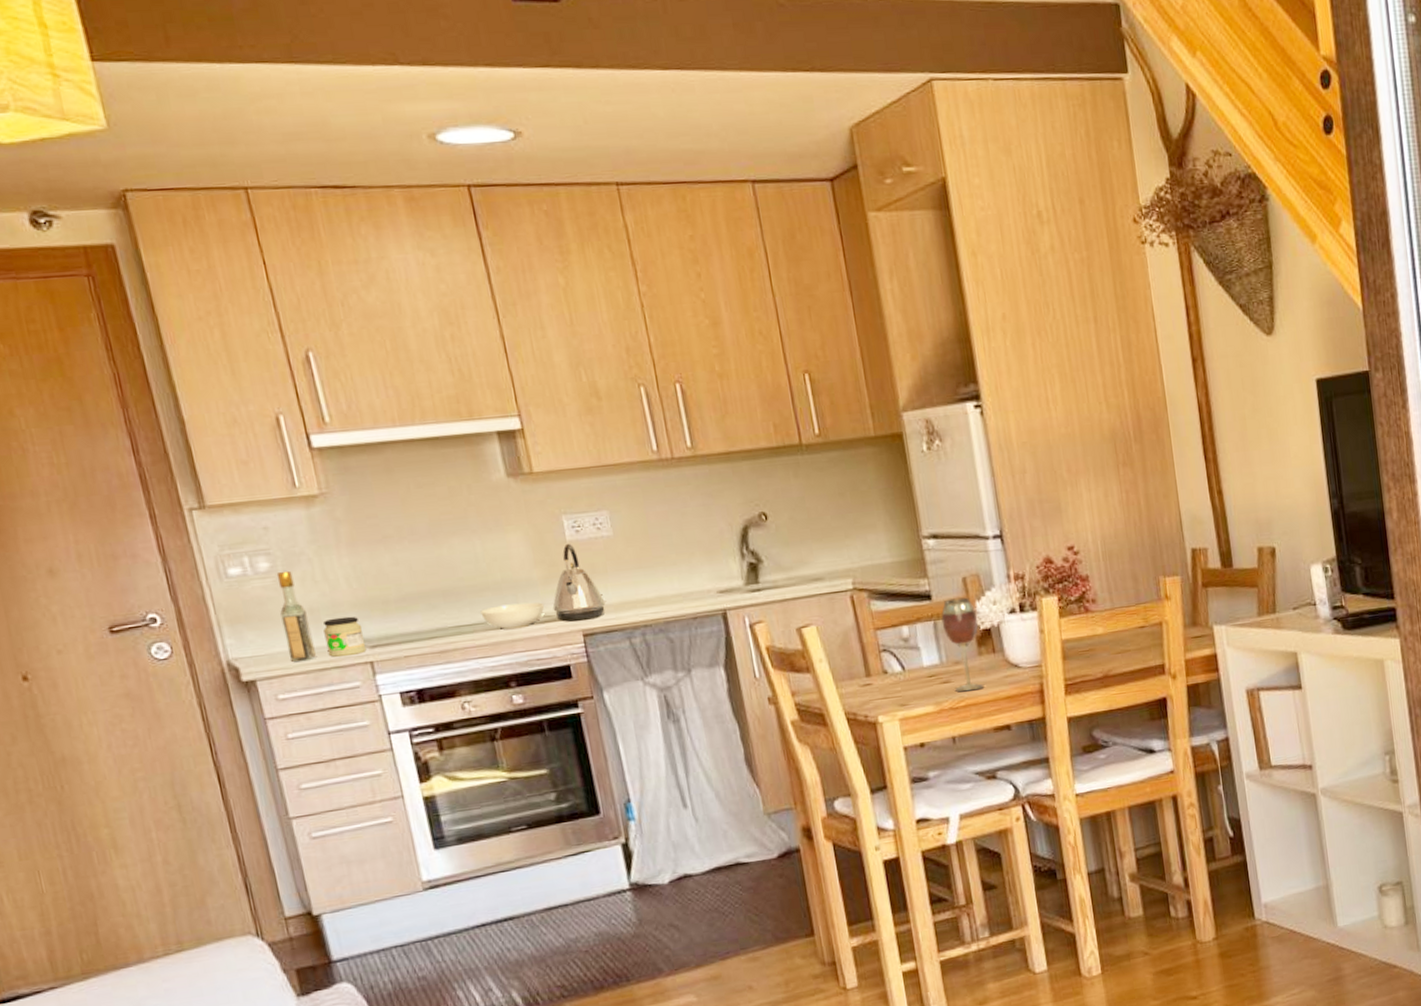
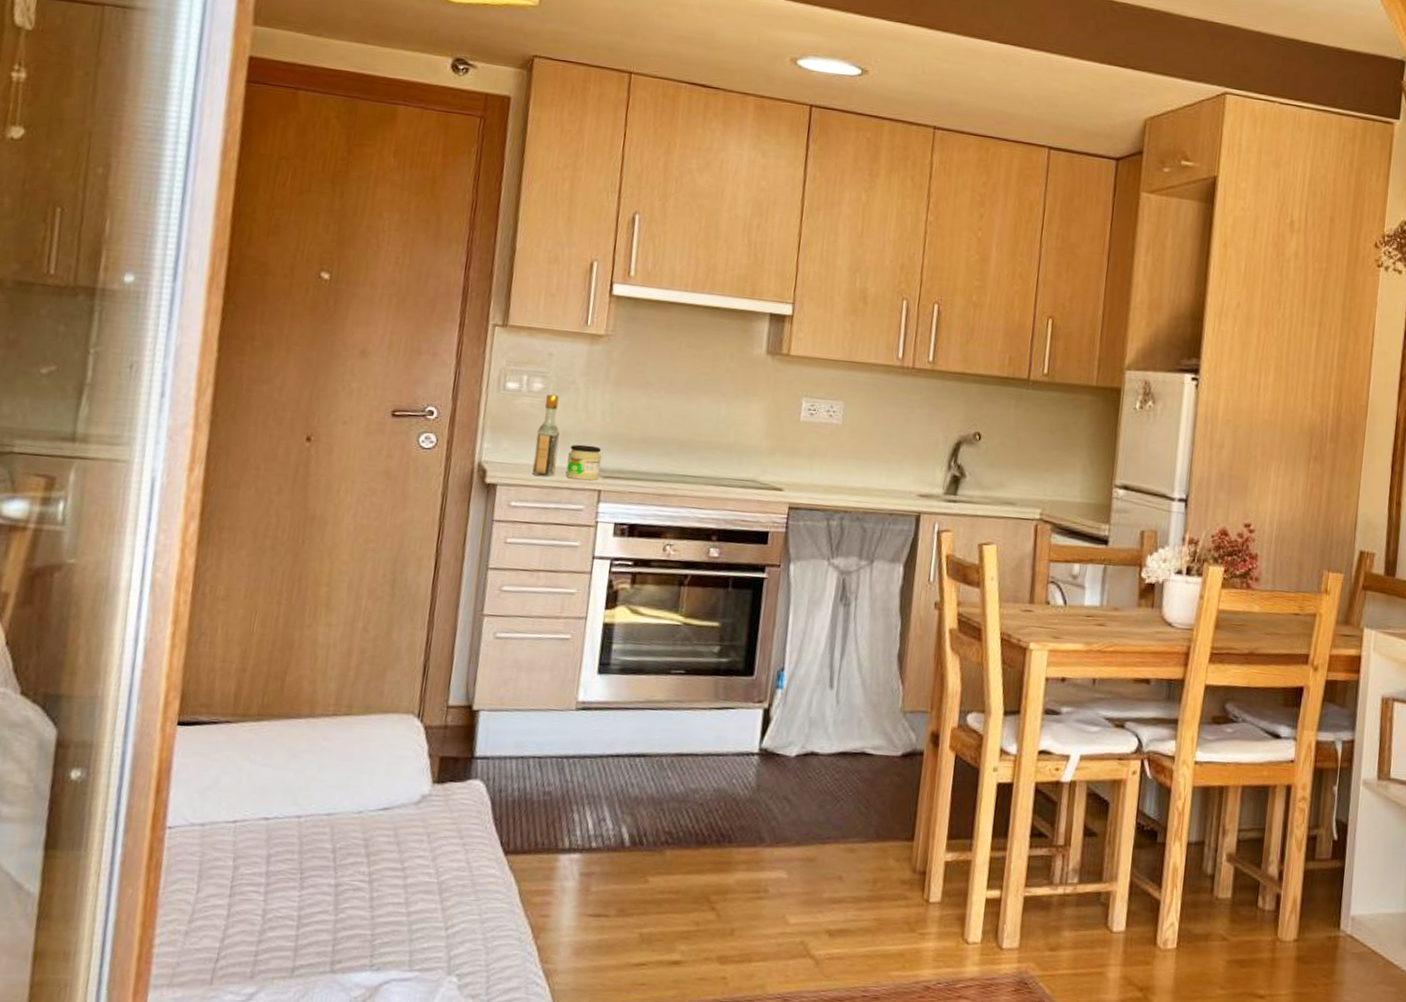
bowl: present [480,602,545,630] -> none [706,465,764,490]
kettle: present [552,544,606,623] -> none [769,424,817,496]
wineglass: present [941,597,985,692] -> none [1106,547,1146,639]

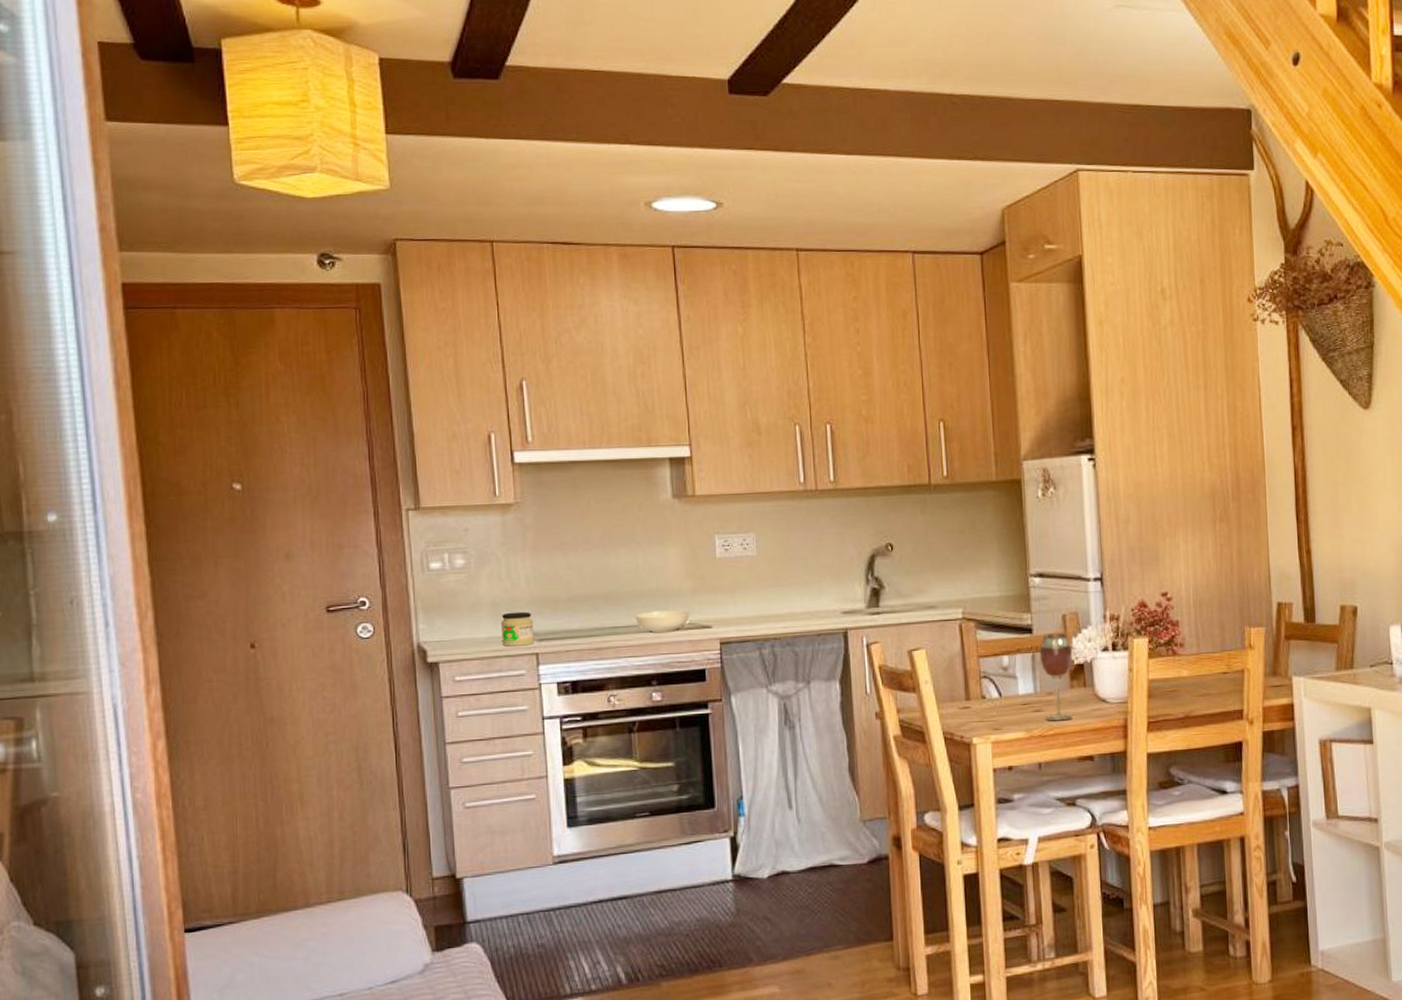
bottle: present [531,394,560,478] -> none [466,568,492,649]
bowl: none [706,465,764,490] -> present [635,610,690,634]
wineglass: none [1106,547,1146,639] -> present [1039,633,1073,721]

